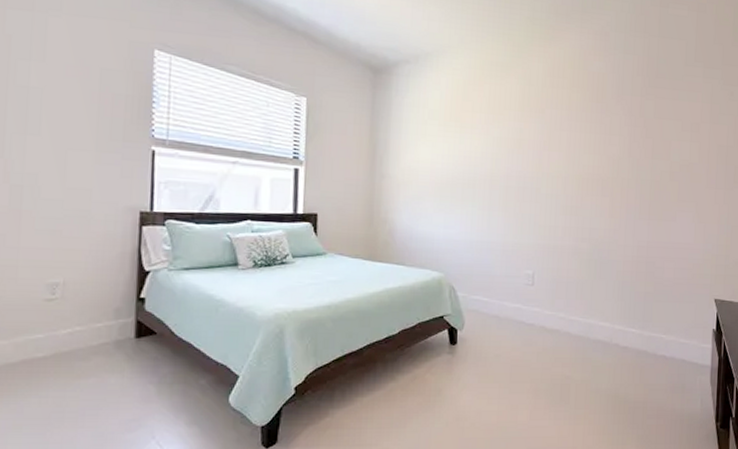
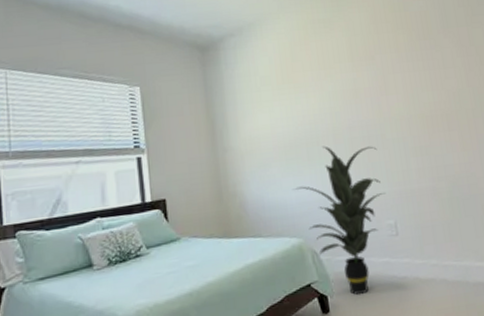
indoor plant: none [442,189,530,332] -> present [293,146,386,295]

